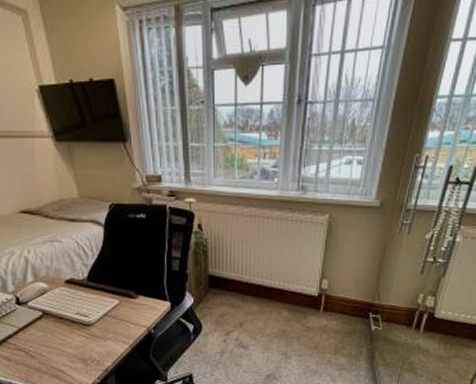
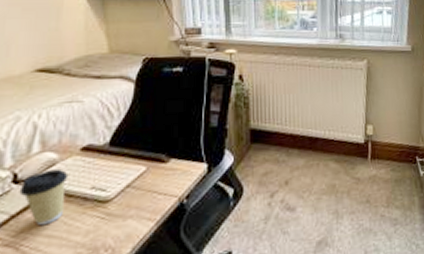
coffee cup: none [22,296,58,339] -> present [19,168,69,226]

